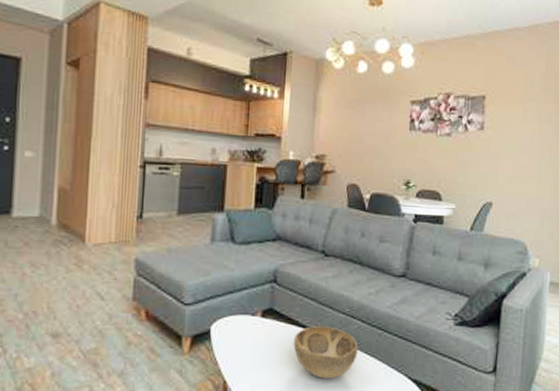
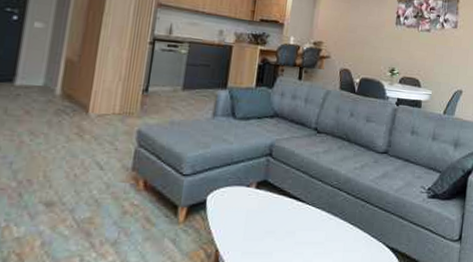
decorative bowl: present [293,326,358,379] -> none [284,197,343,247]

